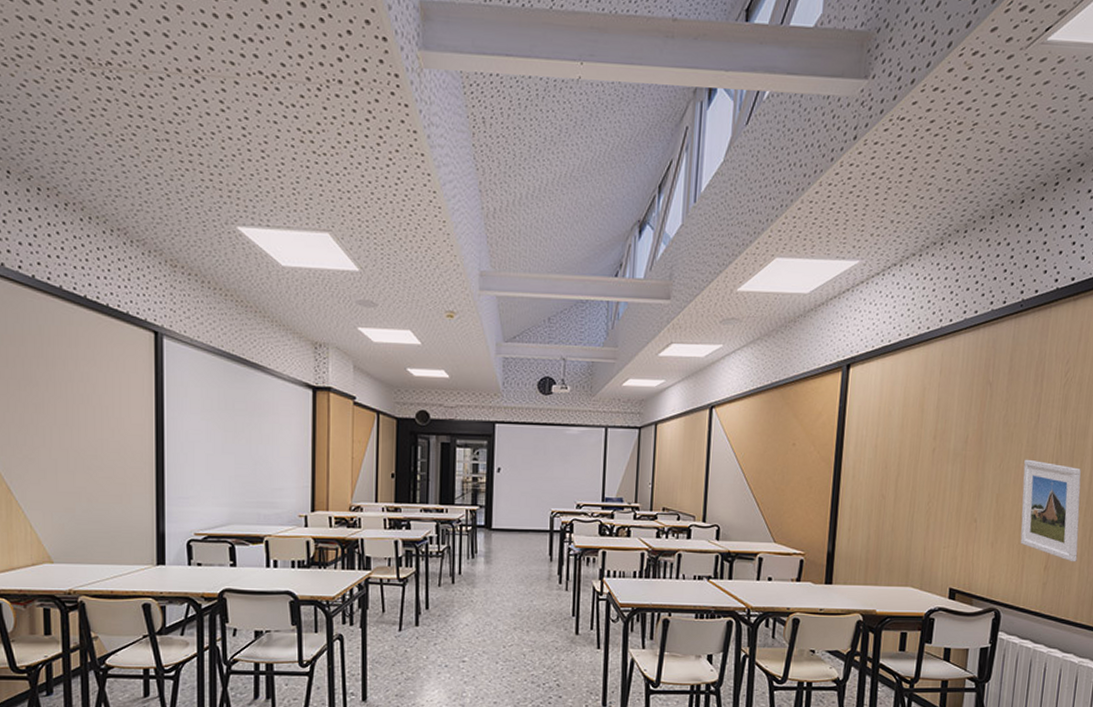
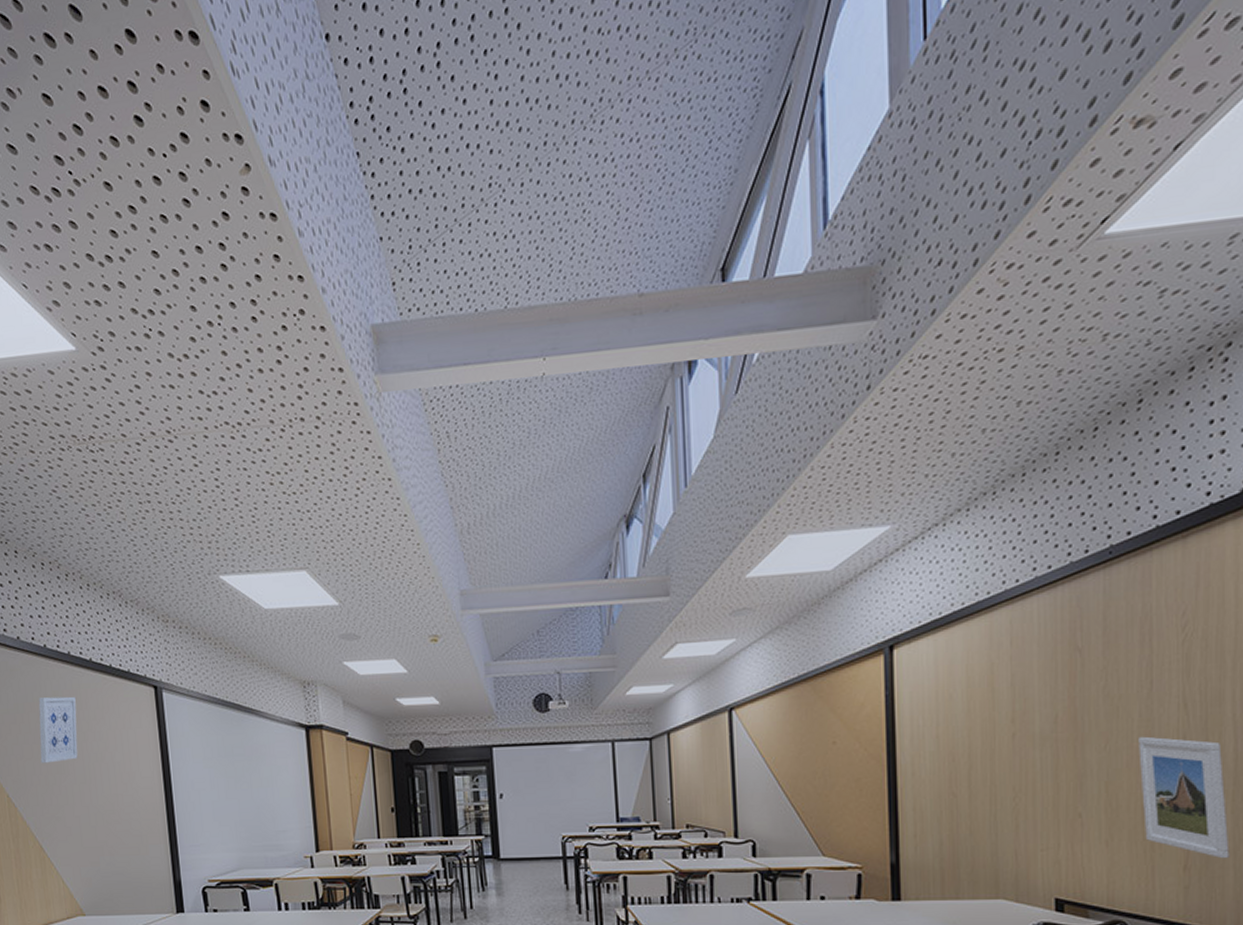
wall art: none [16,331,64,401] -> present [38,696,78,764]

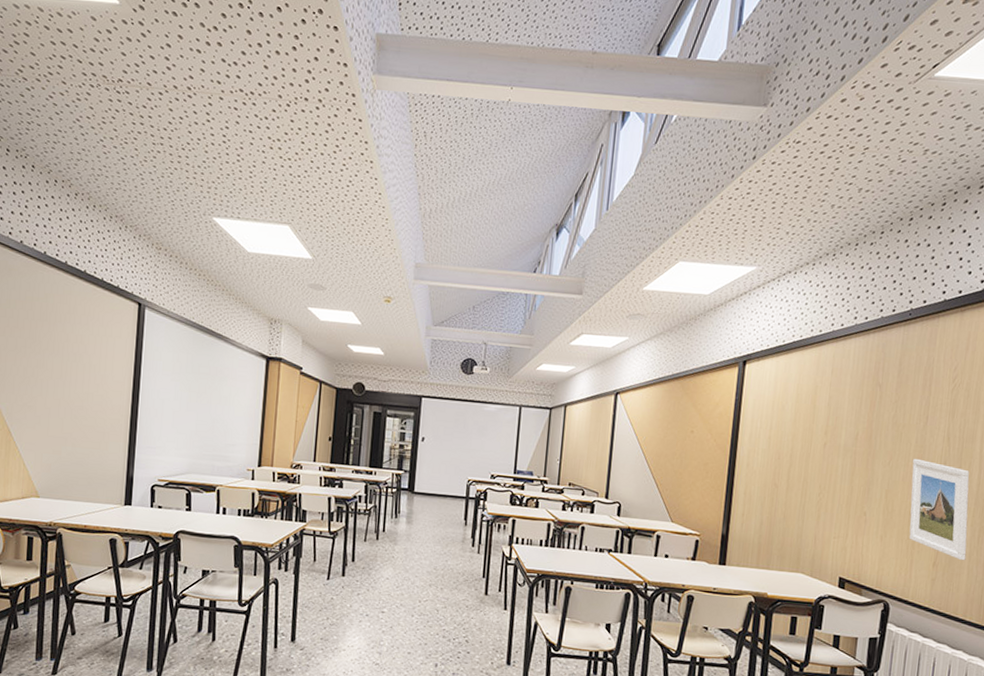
wall art: present [38,696,78,764] -> none [22,298,65,357]

